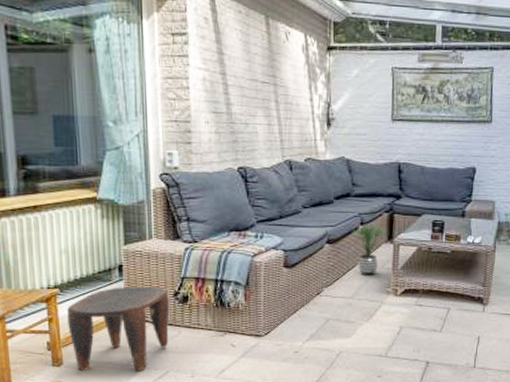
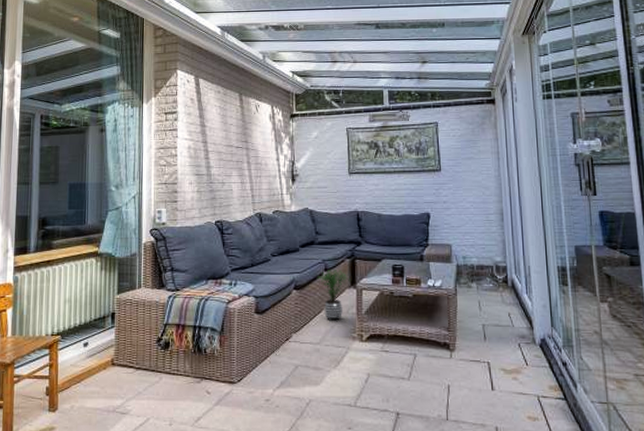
stool: present [67,286,170,372] -> none [65,332,153,418]

